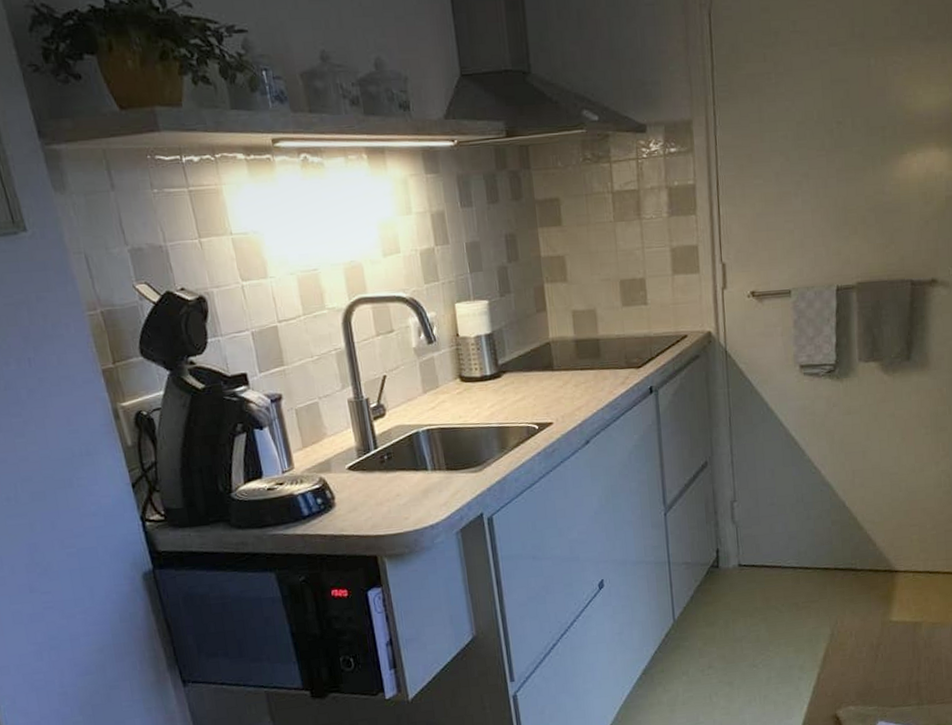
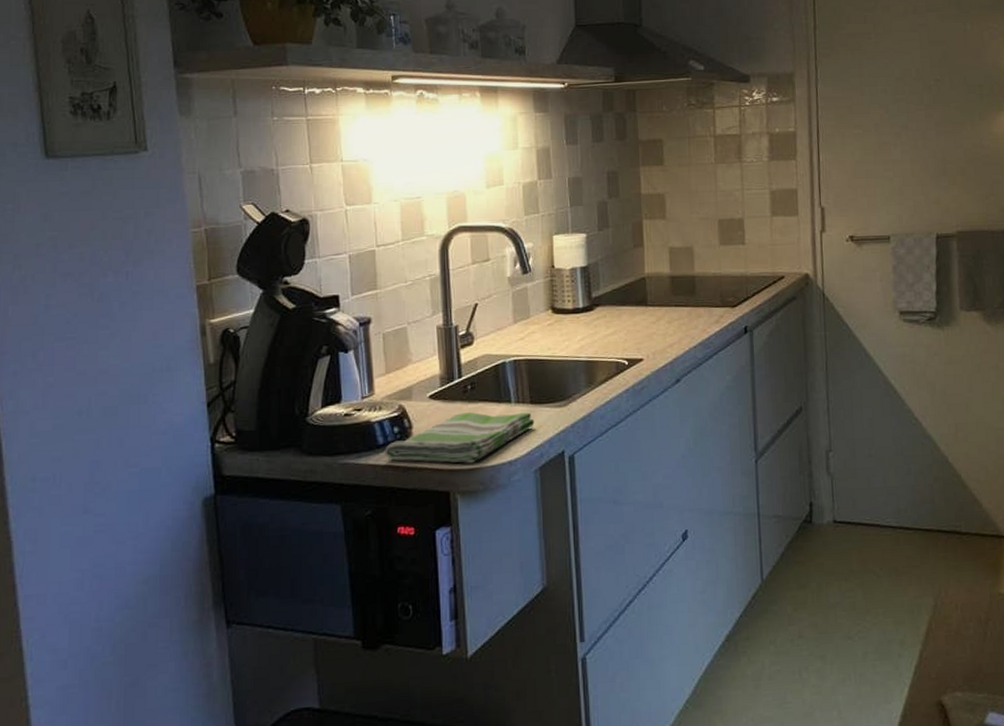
dish towel: none [310,478,452,530] -> present [385,412,535,463]

